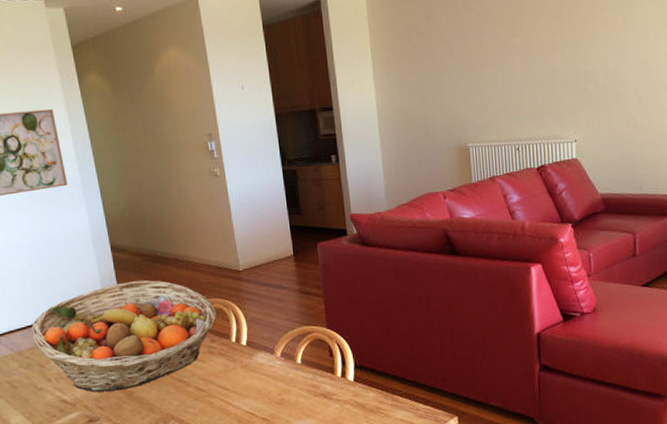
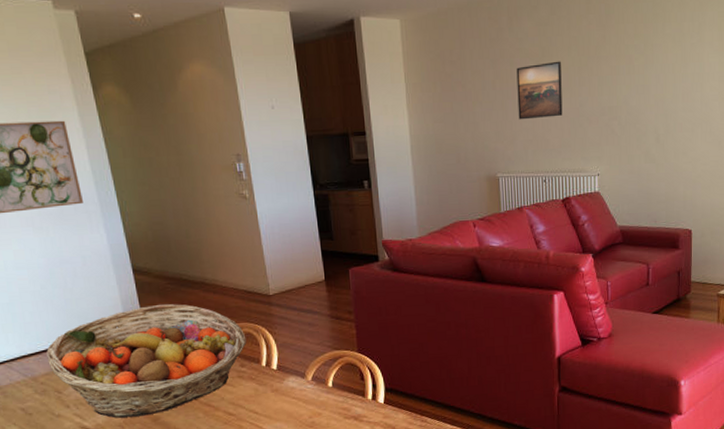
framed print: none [485,27,535,88] -> present [516,61,563,120]

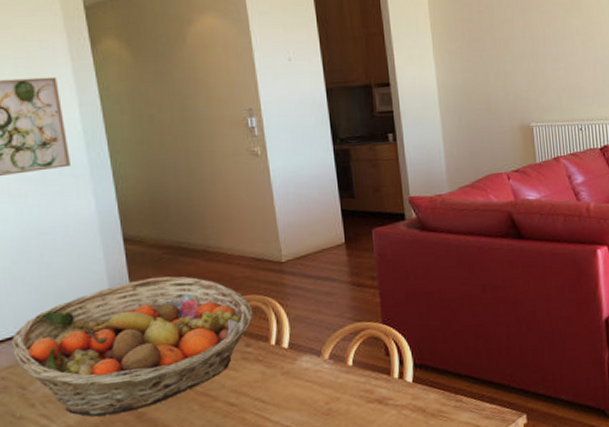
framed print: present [516,61,563,120] -> none [546,9,596,68]

